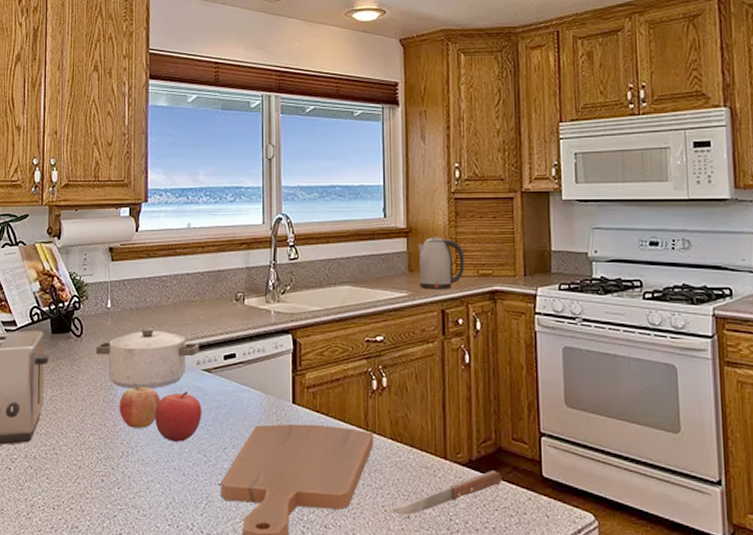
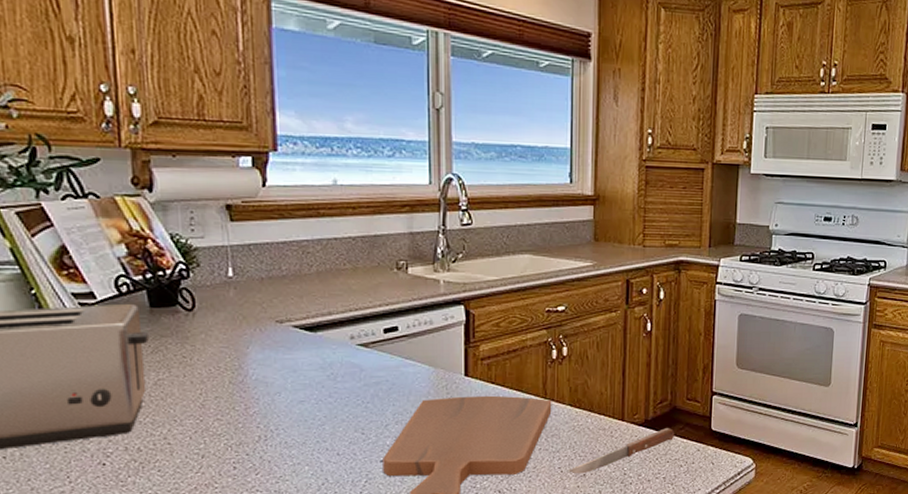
cooking pot: present [95,327,200,389] -> none [214,299,353,367]
fruit: present [119,383,160,428] -> none [251,361,305,410]
fruit: present [155,391,202,442] -> none [299,368,359,422]
kettle: present [418,236,465,290] -> none [604,205,653,260]

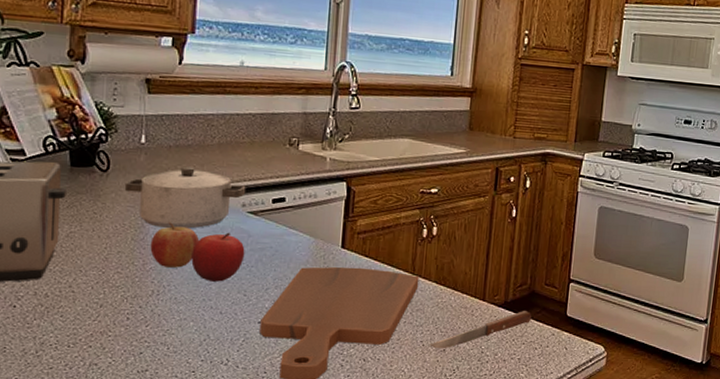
cooking pot: none [214,299,353,367] -> present [124,166,246,229]
fruit: none [251,361,305,410] -> present [150,222,199,268]
fruit: none [299,368,359,422] -> present [191,232,245,282]

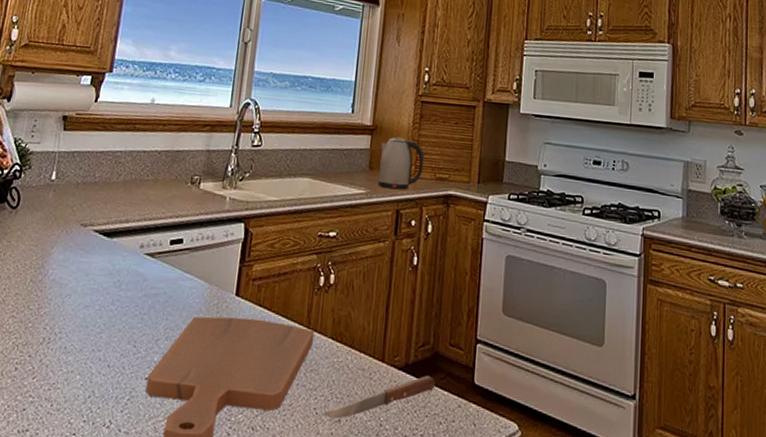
cooking pot: present [124,166,246,229] -> none [30,204,146,271]
fruit: present [150,222,199,268] -> none [46,263,95,313]
fruit: present [191,232,245,282] -> none [85,275,139,331]
kettle: none [477,98,524,149] -> present [378,136,425,190]

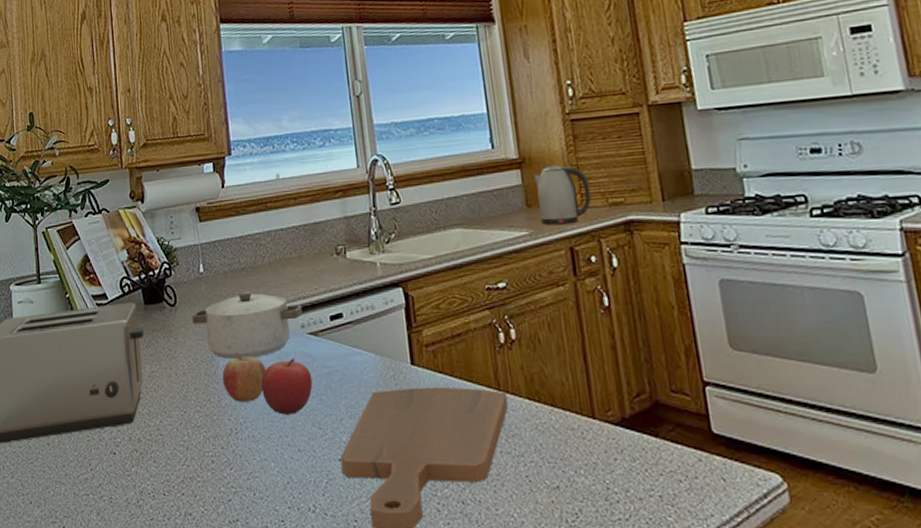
cooking pot: none [30,204,146,271] -> present [191,291,303,359]
fruit: none [46,263,95,313] -> present [222,352,266,402]
fruit: none [85,275,139,331] -> present [261,358,313,415]
kitchen knife: present [322,376,436,419] -> none [536,429,665,486]

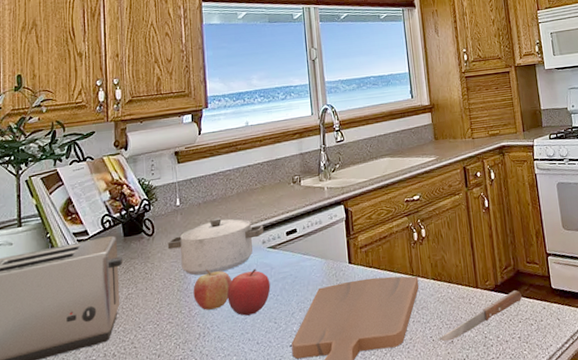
kettle: present [534,165,592,225] -> none [440,109,478,152]
kitchen knife: none [536,429,665,486] -> present [437,290,523,342]

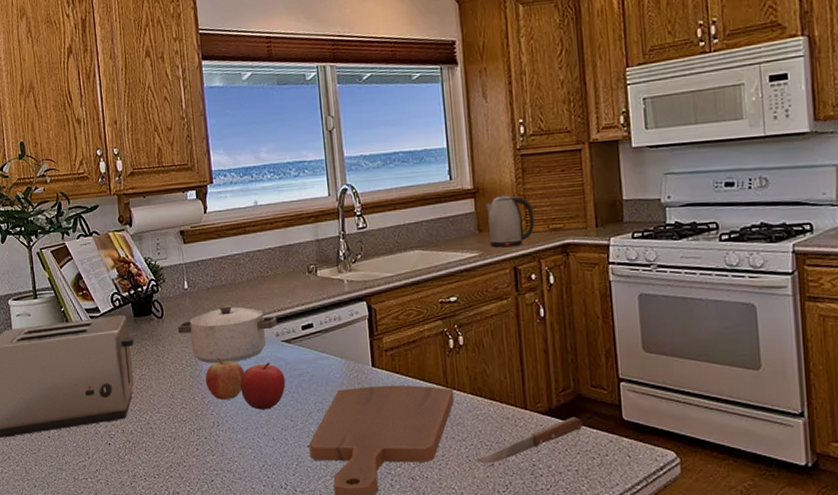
kettle: none [440,109,478,152] -> present [486,195,535,248]

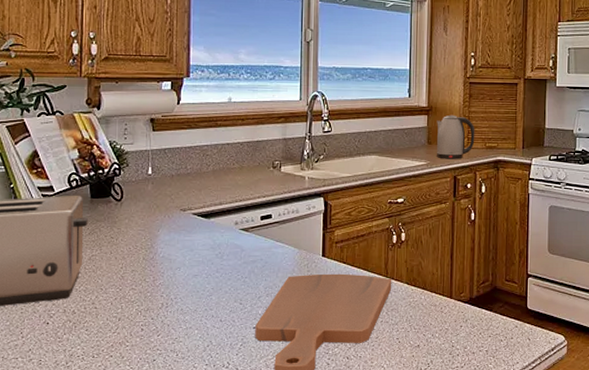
cooking pot: present [177,304,278,363] -> none [135,192,238,247]
fruit: present [205,358,244,400] -> none [159,242,199,282]
fruit: present [240,362,286,410] -> none [194,248,239,293]
kitchen knife: present [475,417,583,464] -> none [404,306,496,345]

